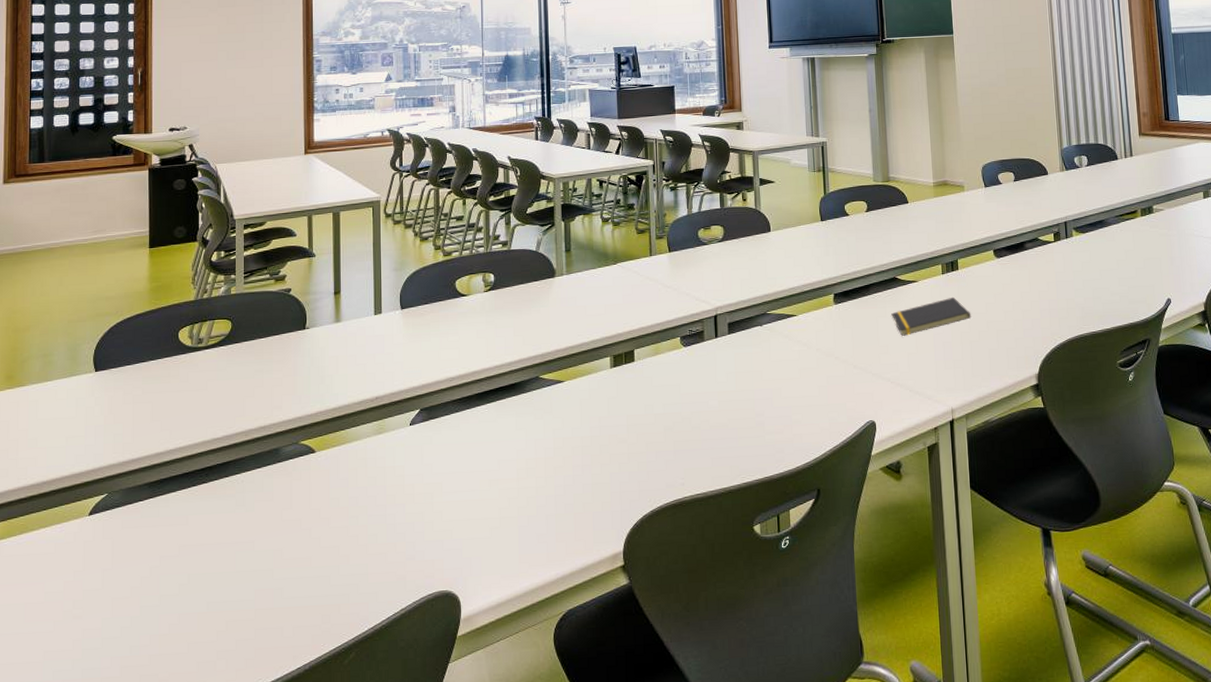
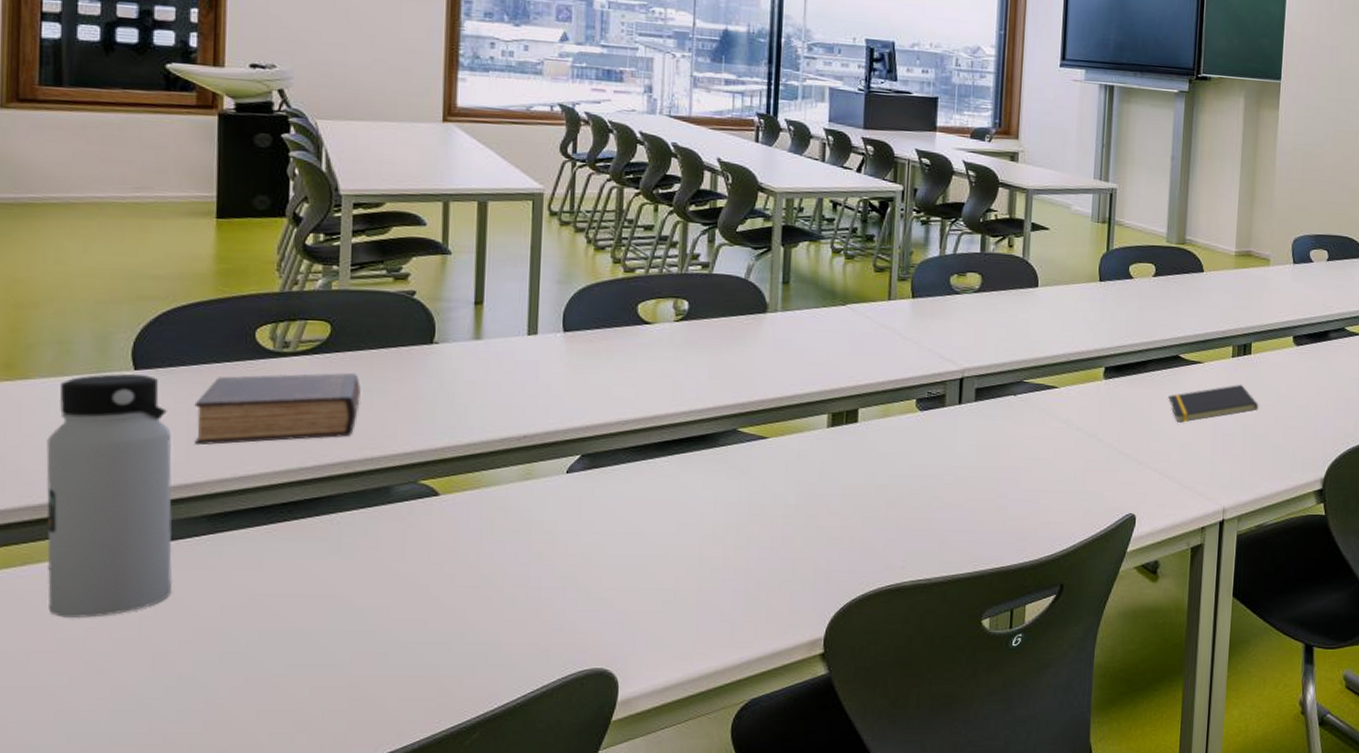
water bottle: none [36,375,124,575] -> present [46,374,173,618]
book: none [137,358,254,427] -> present [194,372,361,446]

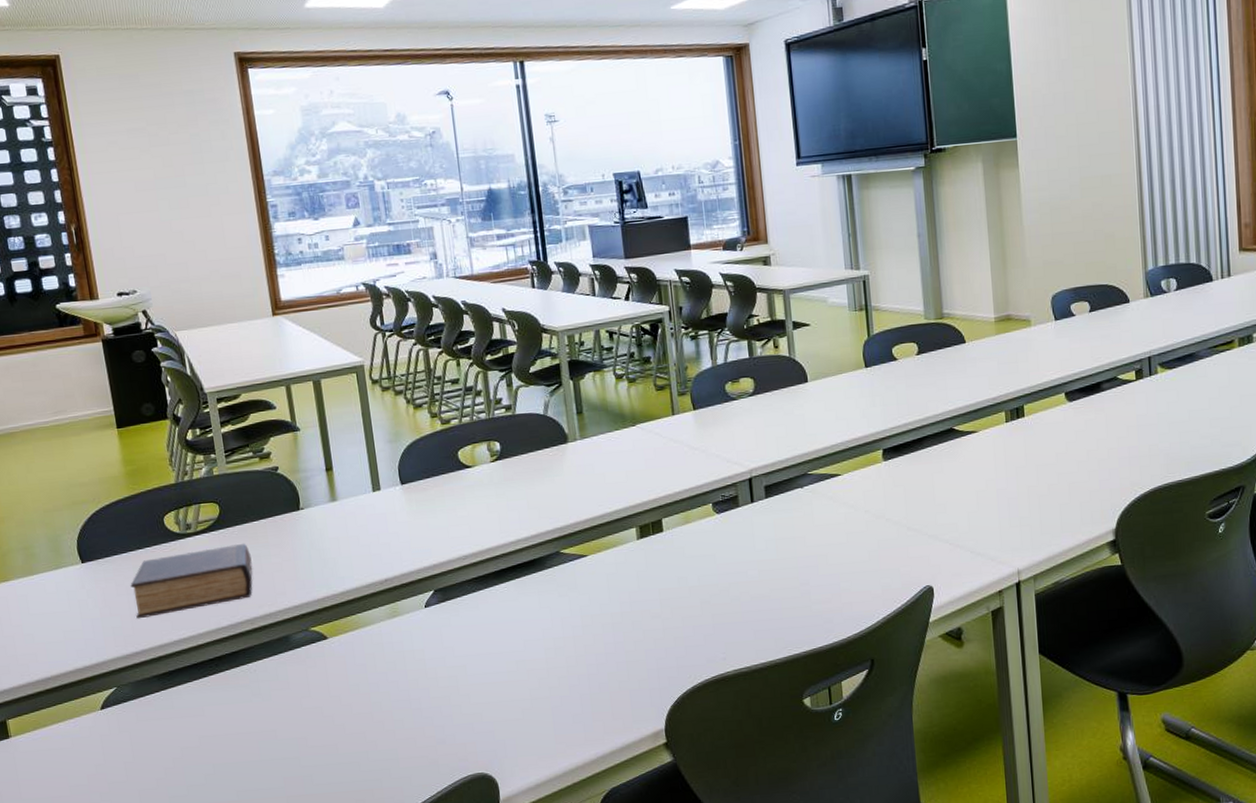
water bottle: present [46,374,173,618] -> none [31,566,143,769]
notepad: present [1168,384,1259,423] -> none [948,447,1040,493]

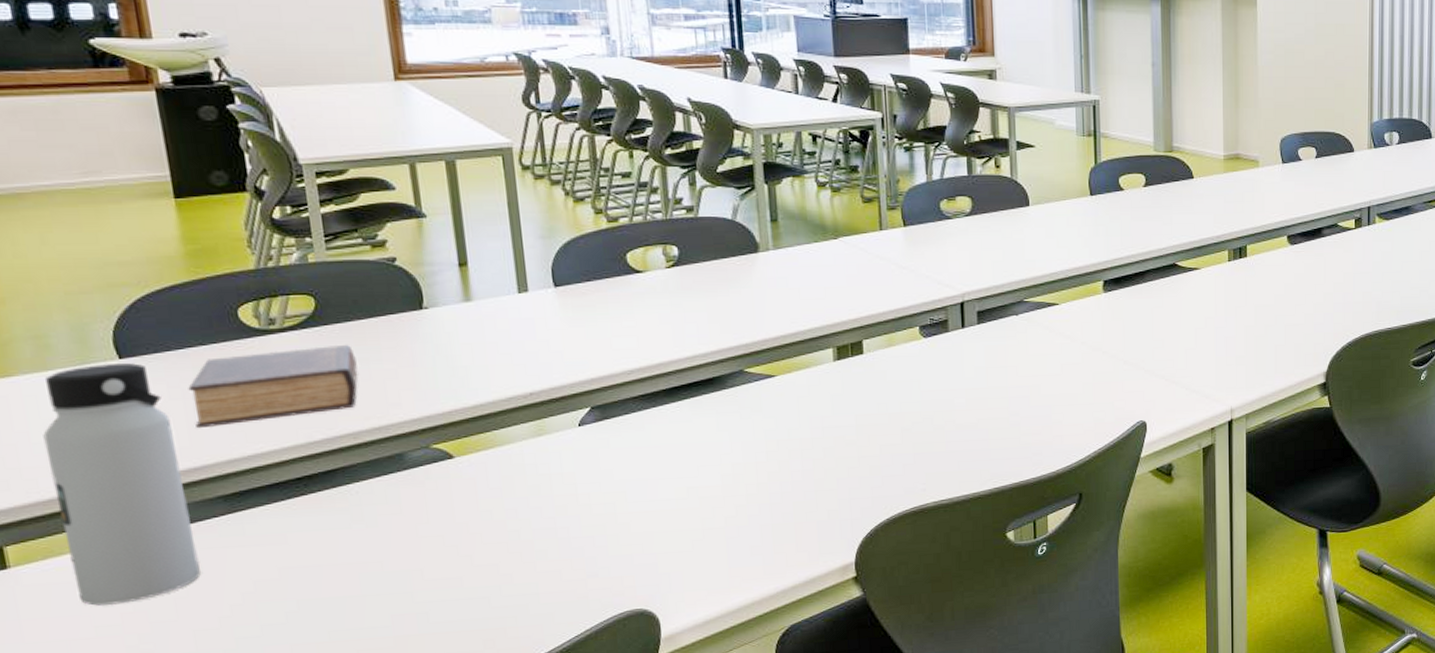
water bottle: none [31,566,143,769] -> present [43,363,201,606]

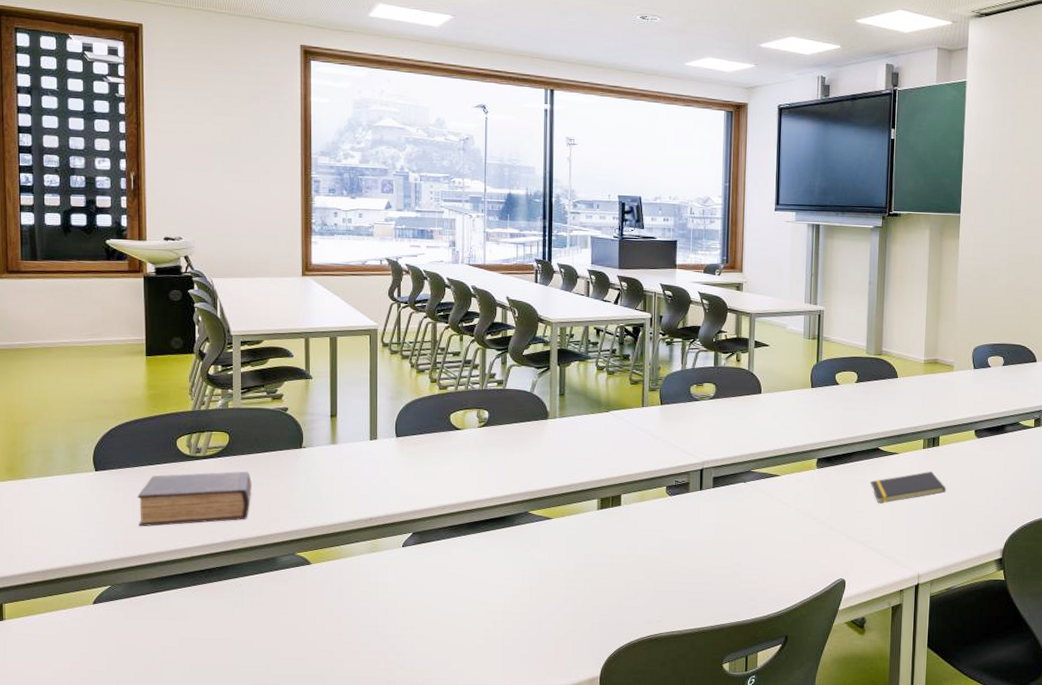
water bottle: present [43,363,201,606] -> none [39,474,128,655]
notepad: none [1169,287,1259,329] -> present [870,471,947,504]

